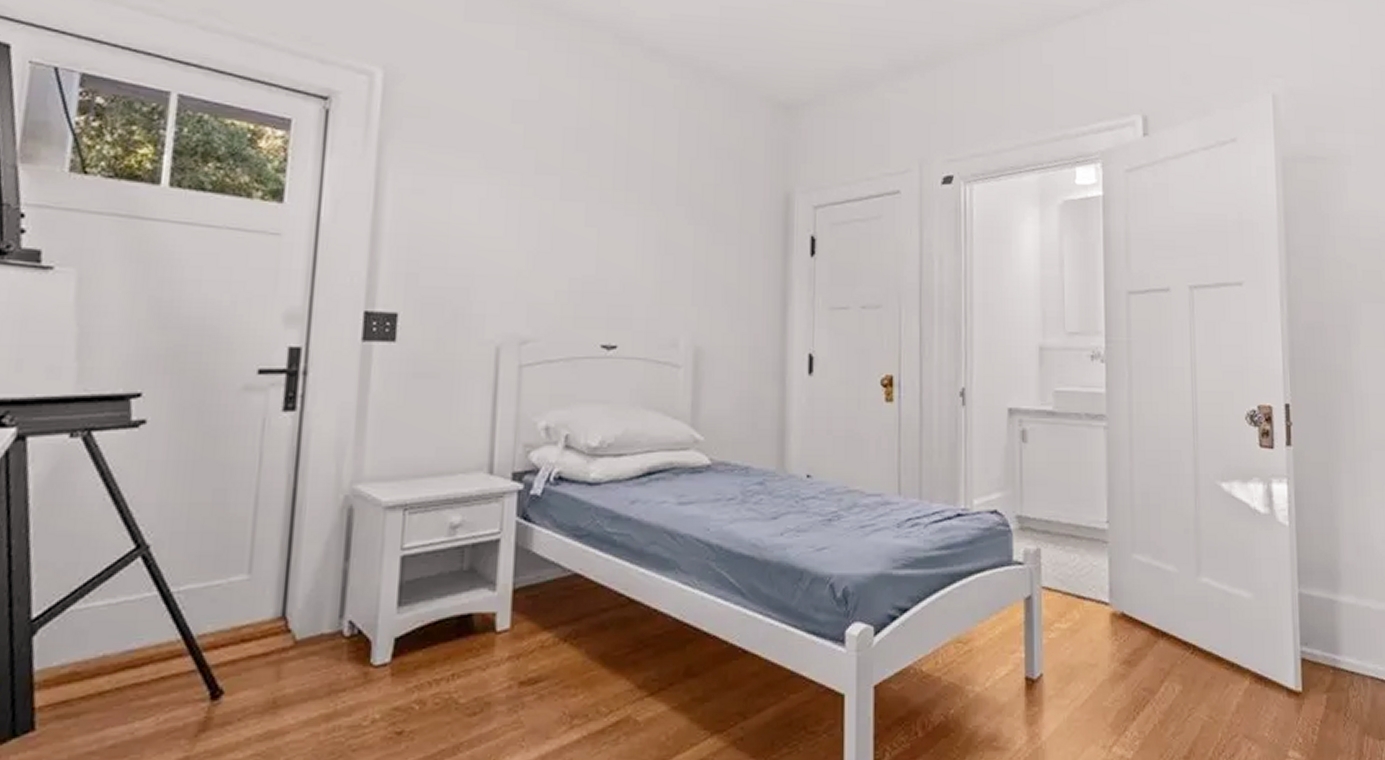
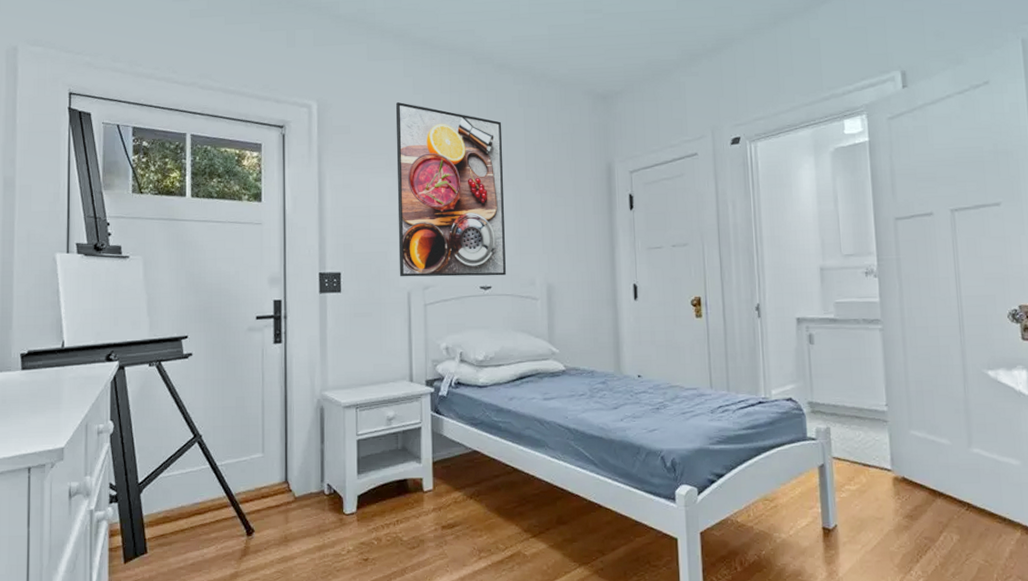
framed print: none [485,83,649,332] -> present [395,102,506,277]

